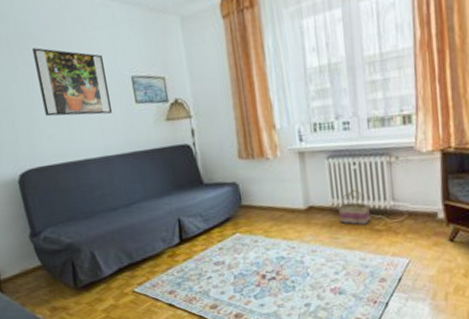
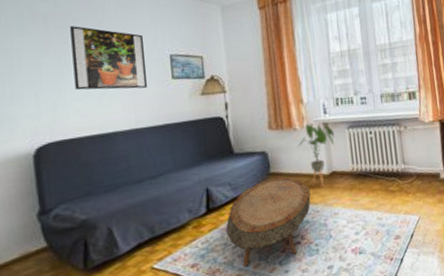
coffee table: none [199,210,286,297] -> present [226,177,311,267]
house plant: none [270,151,312,222] -> present [297,122,334,187]
basket: present [338,189,370,226] -> none [357,155,385,188]

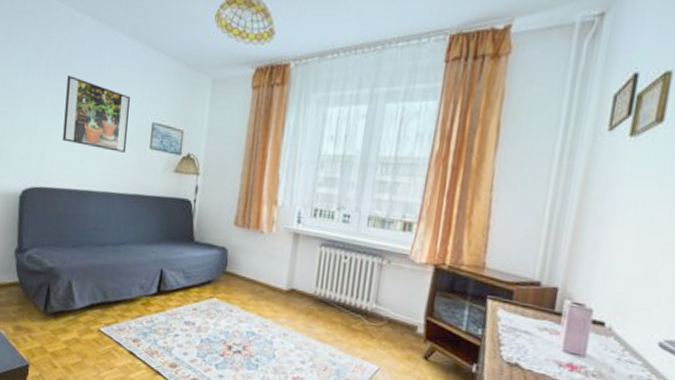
coffee table: present [226,177,311,267] -> none [171,277,263,362]
house plant: present [297,122,334,187] -> none [260,228,304,302]

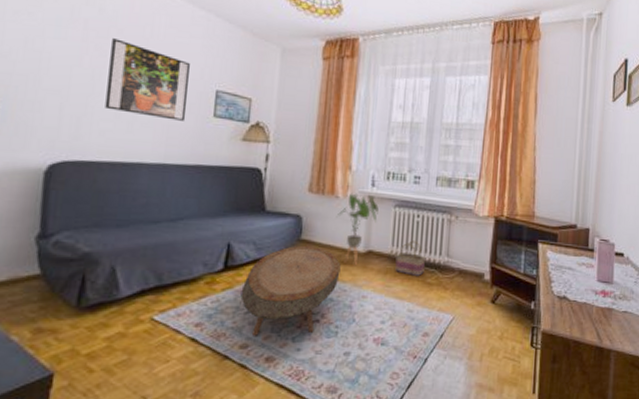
coffee table: none [171,277,263,362] -> present [240,245,341,336]
house plant: none [260,228,304,302] -> present [336,193,379,265]
basket: none [318,282,351,322] -> present [395,240,425,277]

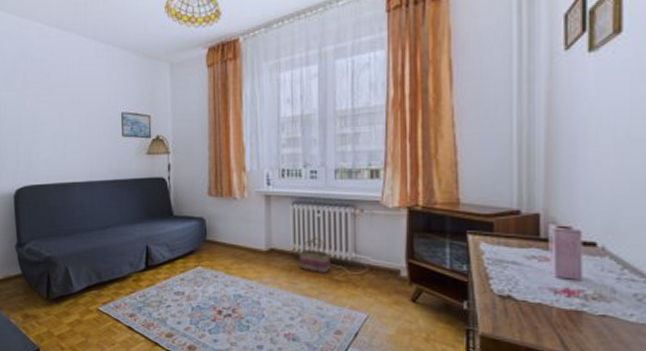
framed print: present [105,38,190,121] -> none [43,82,102,144]
coffee table: present [240,245,341,336] -> none [161,245,245,327]
house plant: present [336,193,379,265] -> none [236,193,276,263]

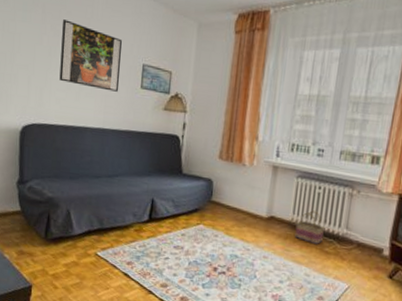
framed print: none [43,82,102,144] -> present [59,19,122,92]

